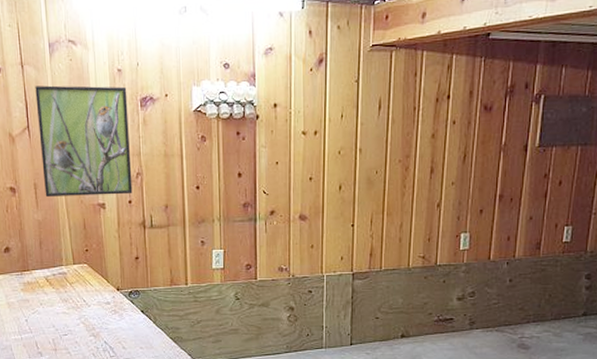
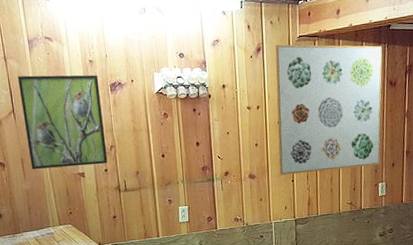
wall art: none [337,55,477,218] -> present [275,44,382,176]

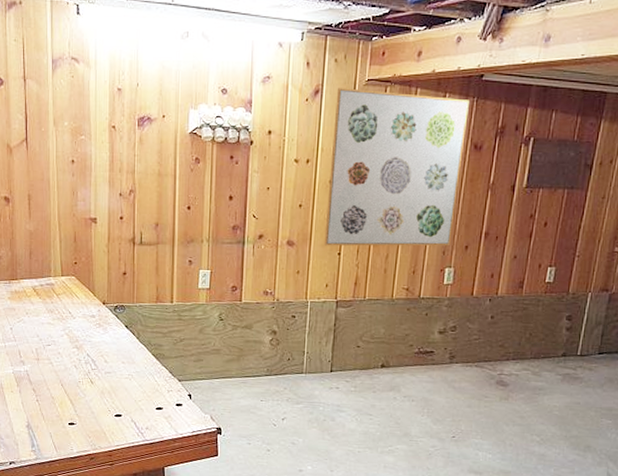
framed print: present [18,74,108,169] -> none [36,100,126,211]

